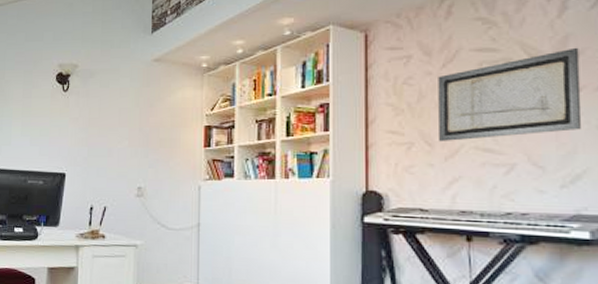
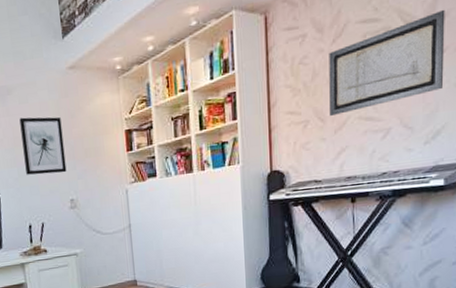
wall art: none [96,100,139,159] -> present [19,117,67,175]

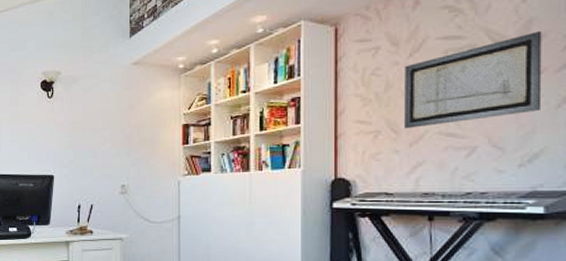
wall art: present [19,117,67,175] -> none [81,105,121,159]

